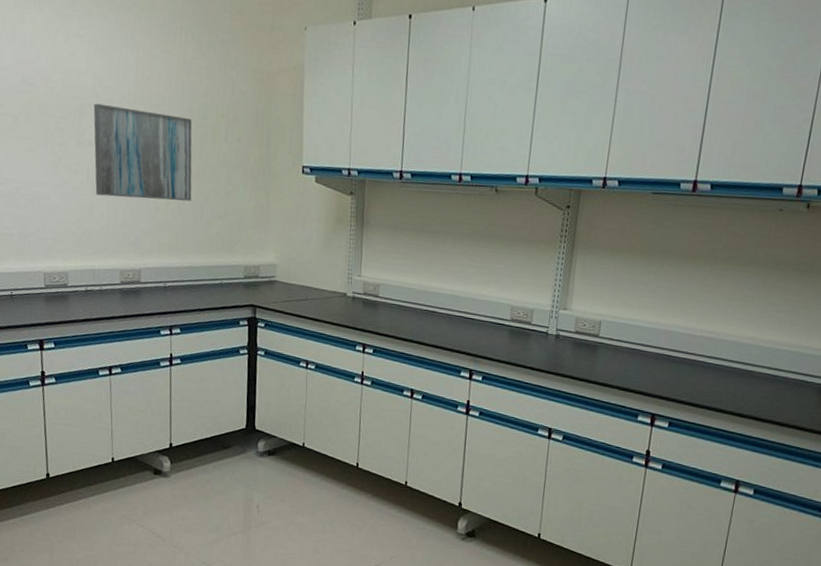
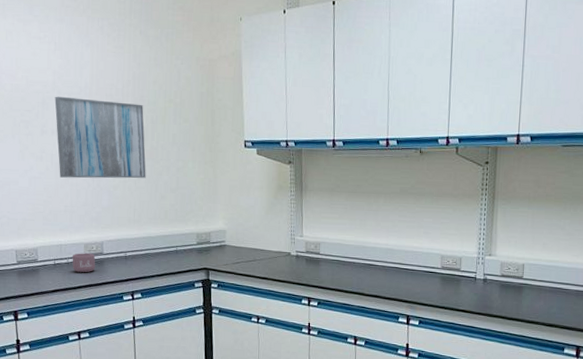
mug: none [105,280,132,302] -> present [72,253,96,273]

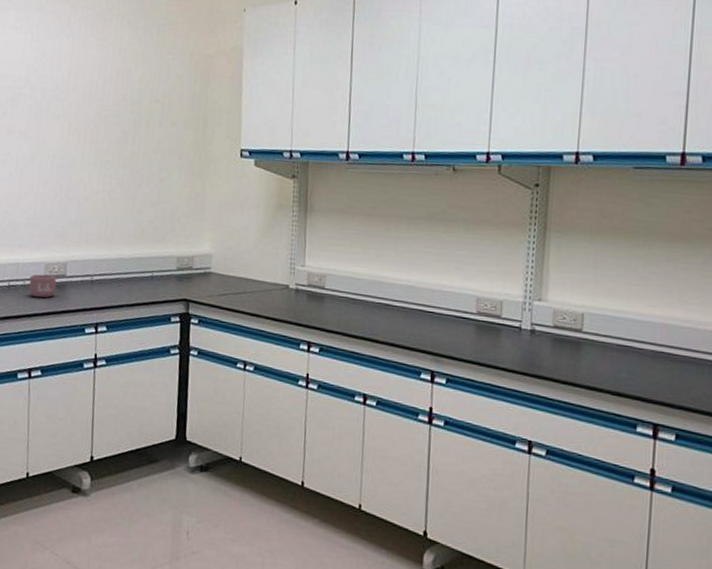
wall art: present [54,96,146,179] -> none [24,92,126,189]

